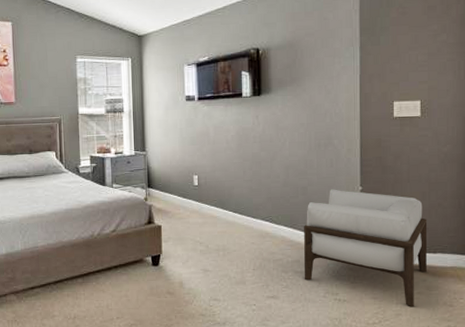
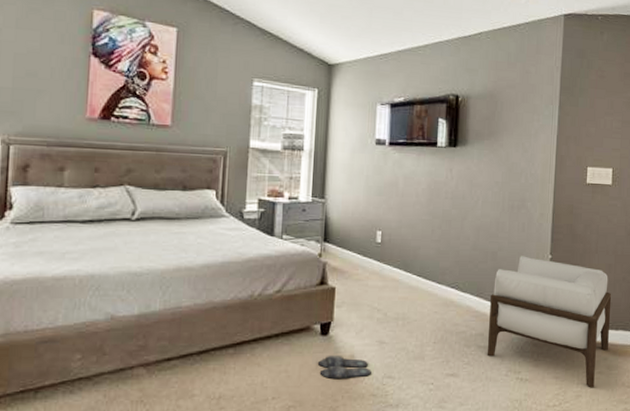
slippers: none [153,282,199,302] -> present [318,355,371,380]

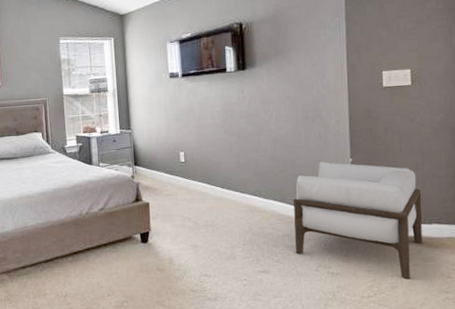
slippers: present [318,355,371,380] -> none [142,258,189,279]

